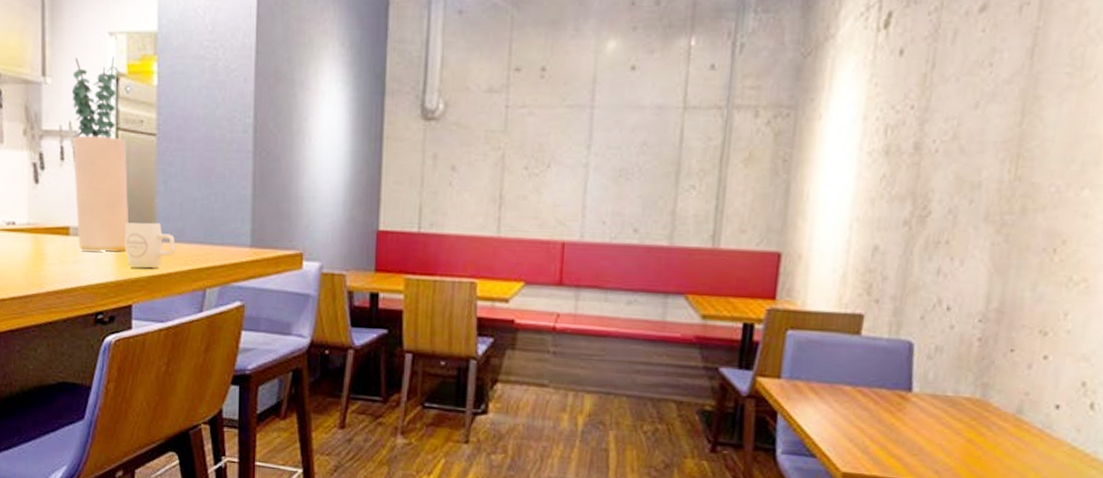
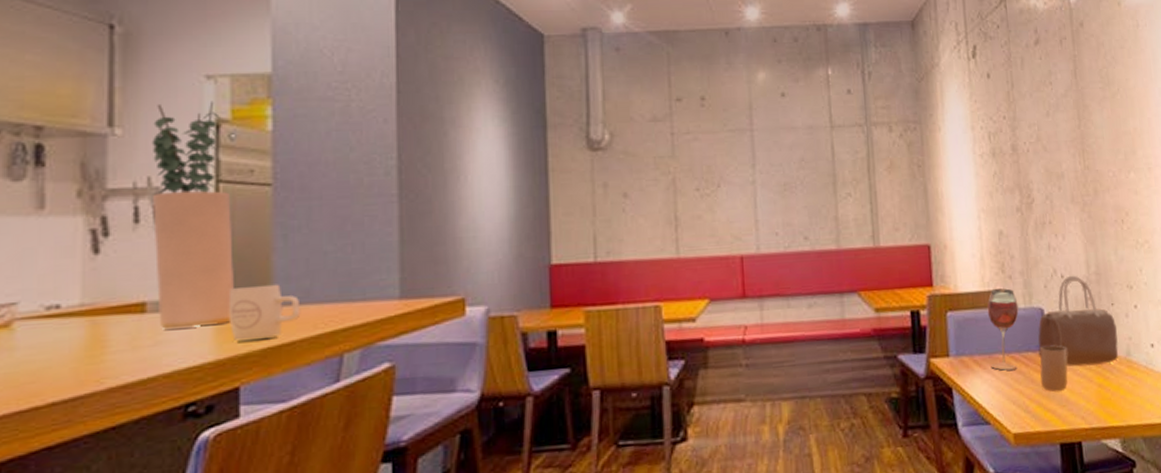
wineglass: none [830,312,881,405] -> present [987,288,1019,371]
cup: none [889,384,934,439] -> present [1039,345,1068,393]
handbag: none [894,308,1012,419] -> present [1038,275,1119,367]

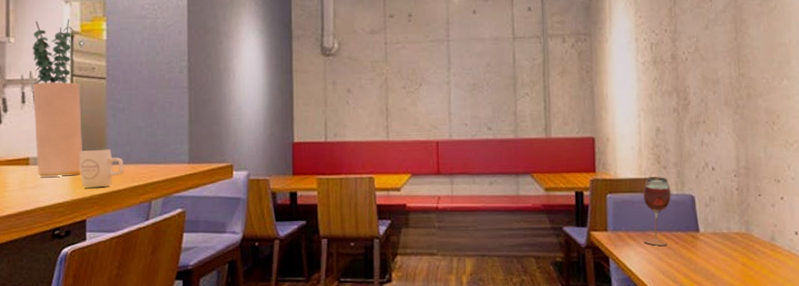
handbag: present [1038,275,1119,367] -> none [687,168,763,248]
cup: present [1039,345,1068,393] -> none [688,227,715,267]

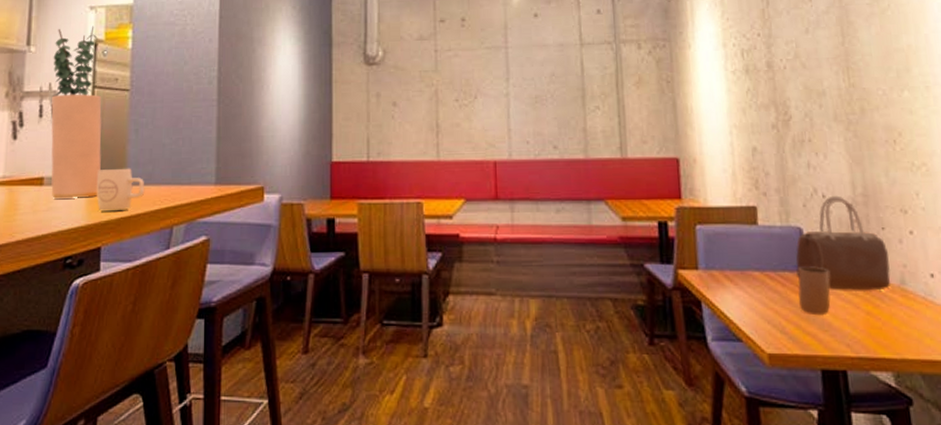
wineglass: present [643,177,671,246] -> none [739,205,774,288]
handbag: none [687,168,763,248] -> present [796,195,891,293]
cup: none [688,227,715,267] -> present [797,266,831,316]

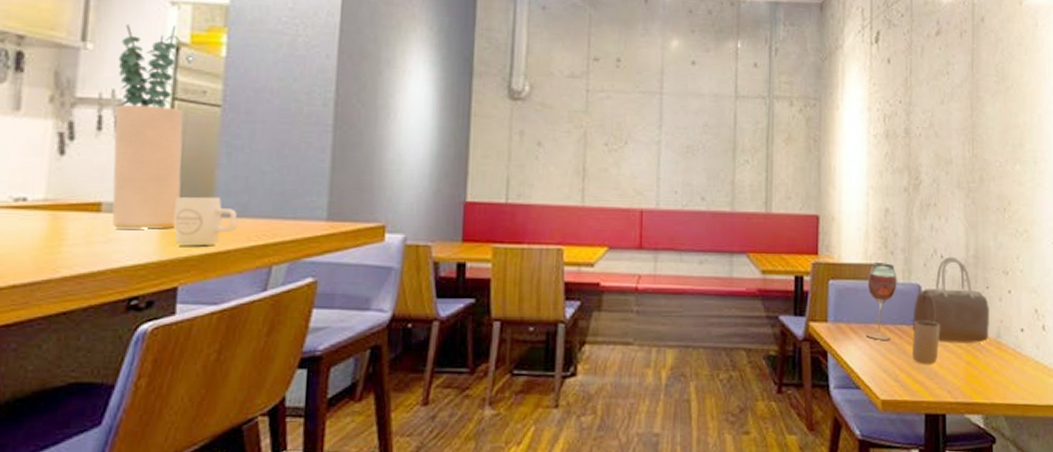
wineglass: none [739,205,774,288] -> present [866,263,897,340]

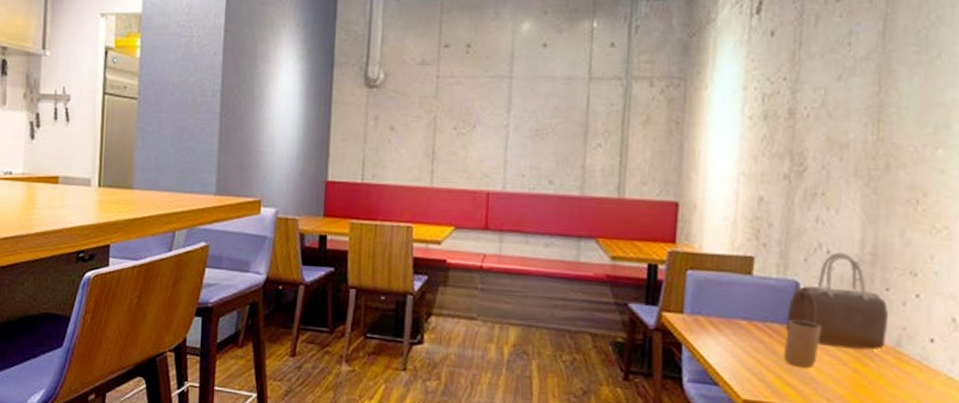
vase: present [111,24,184,229] -> none [65,33,112,199]
mug: present [173,196,238,246] -> none [106,173,151,213]
wineglass: present [866,263,897,340] -> none [728,255,770,338]

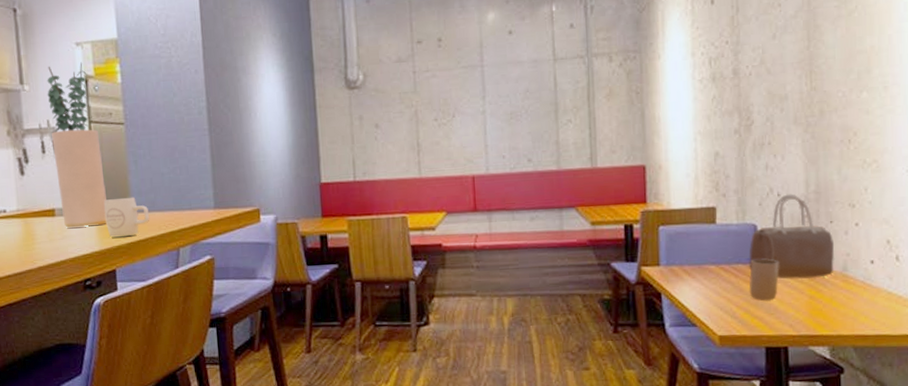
vase: none [65,33,112,199] -> present [47,62,107,228]
mug: none [106,173,151,213] -> present [103,197,150,238]

